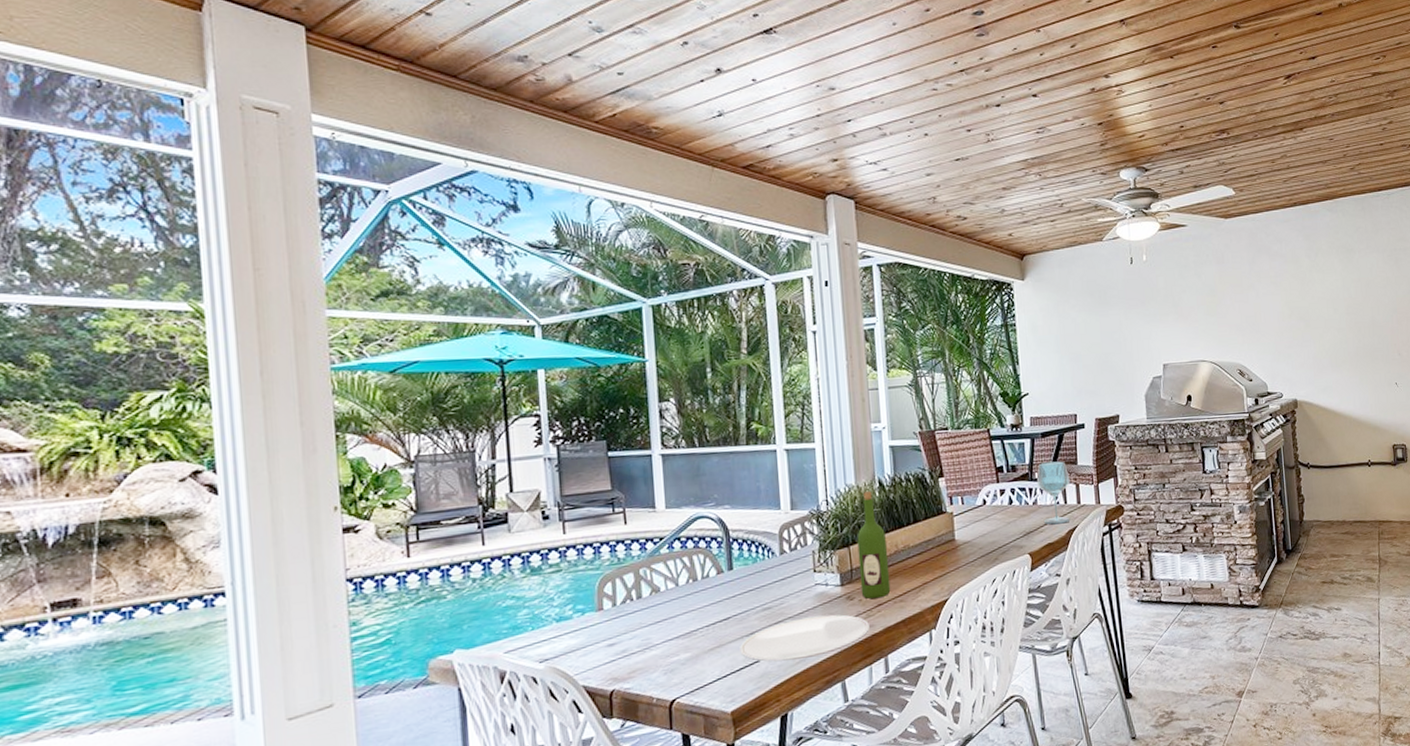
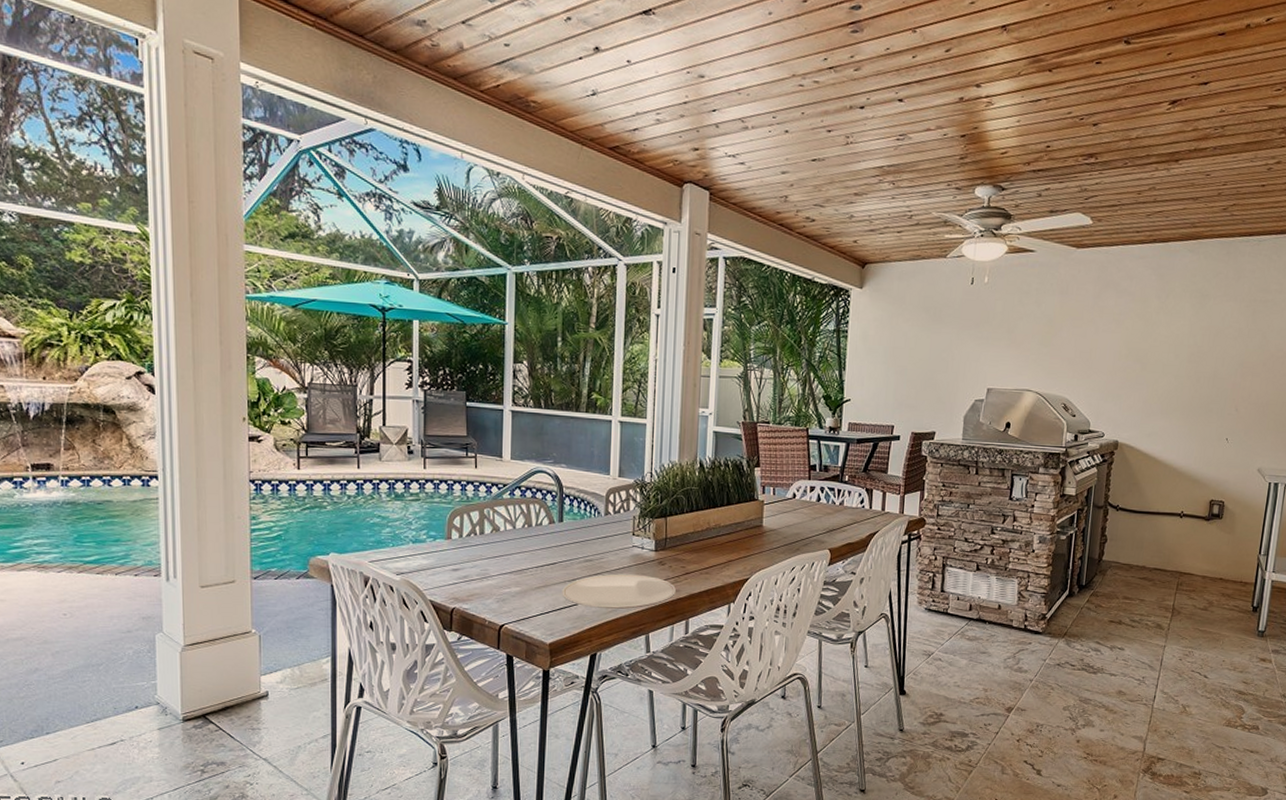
wine bottle: present [857,491,891,599] -> none [672,470,701,568]
wine glass: present [1036,461,1070,525] -> none [845,467,878,527]

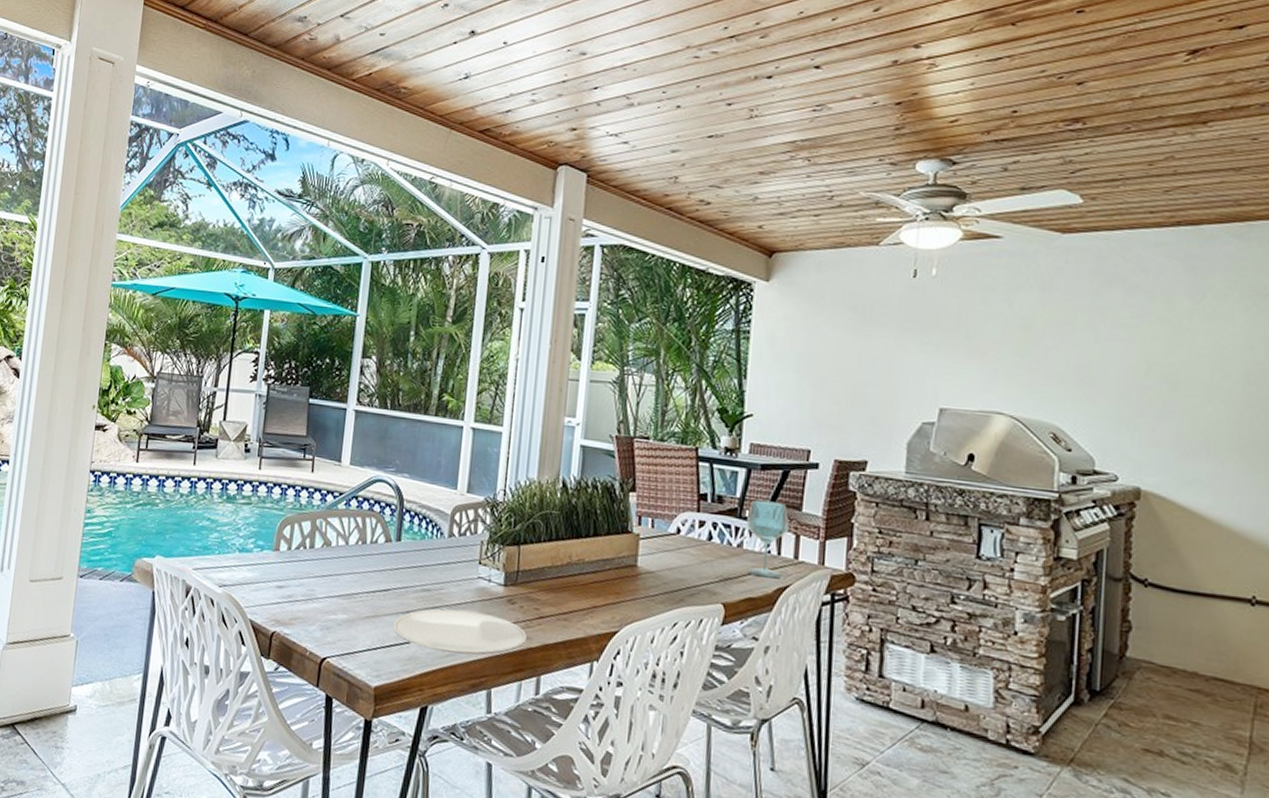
wine glass: none [845,467,878,527] -> present [745,499,790,579]

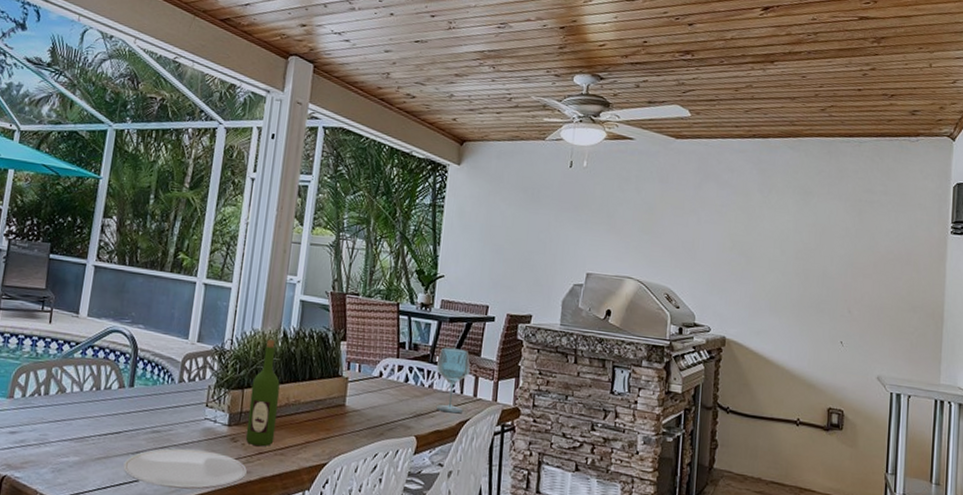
wine bottle: none [523,490,561,610] -> present [245,339,280,447]

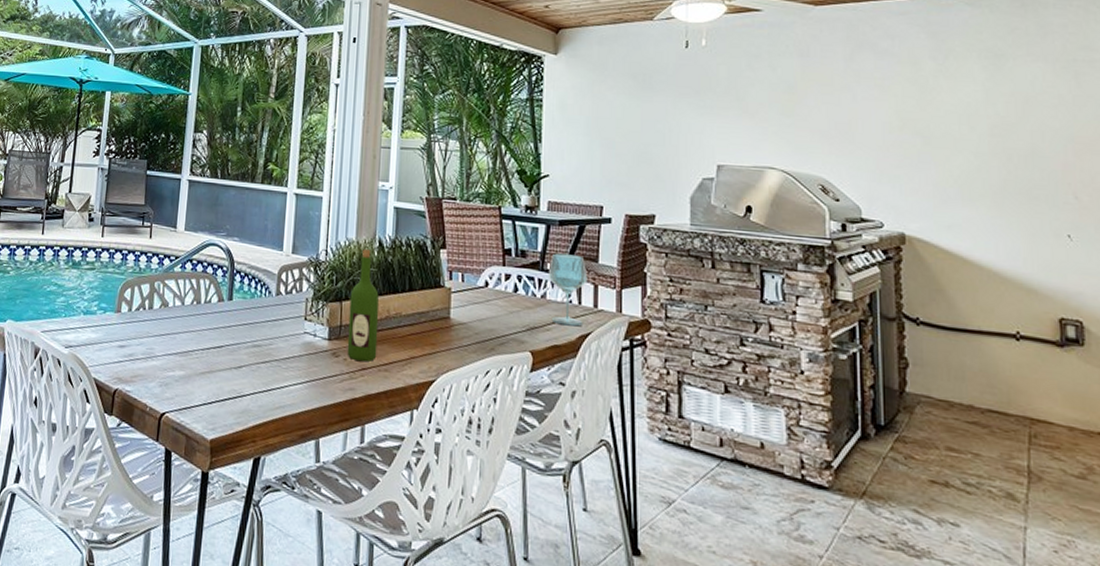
plate: present [123,448,247,490] -> none [227,363,351,407]

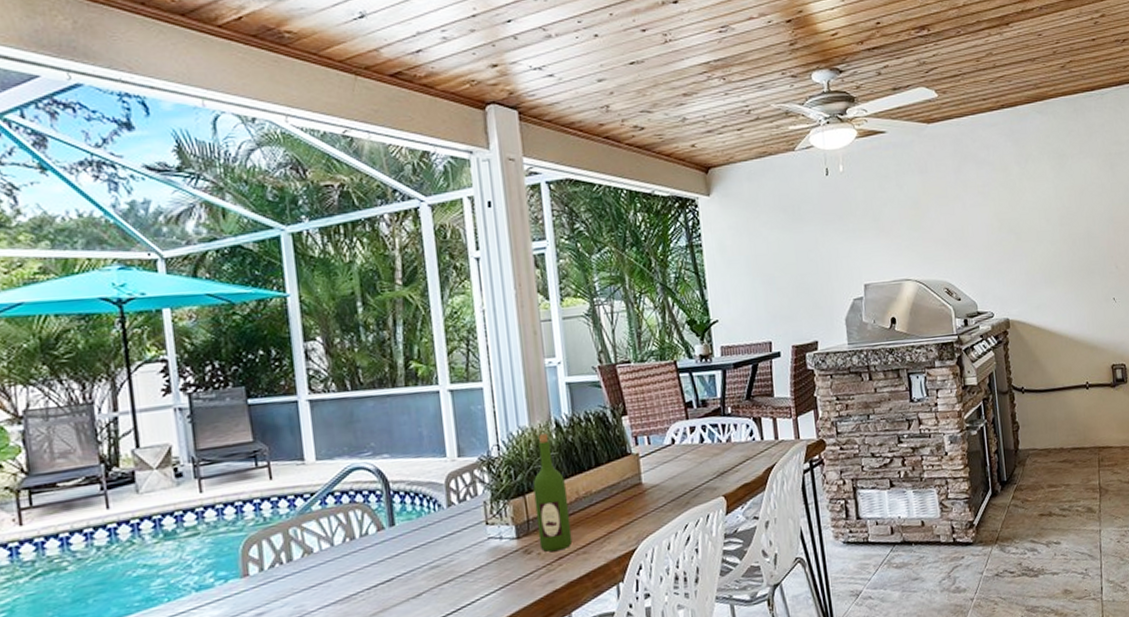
wine glass: present [548,253,588,327] -> none [729,393,768,464]

